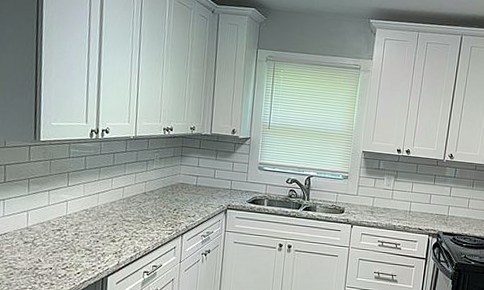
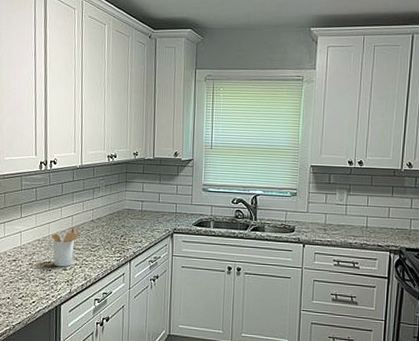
utensil holder: none [100,198,132,239] -> present [52,227,81,267]

